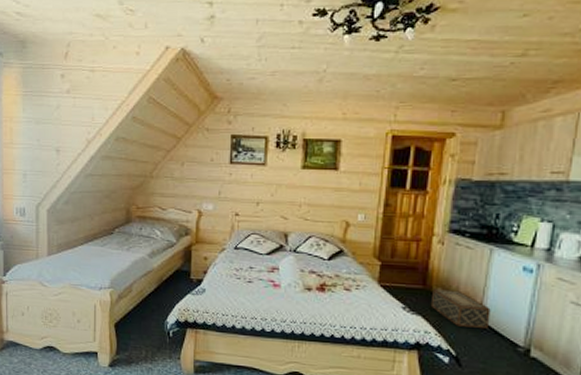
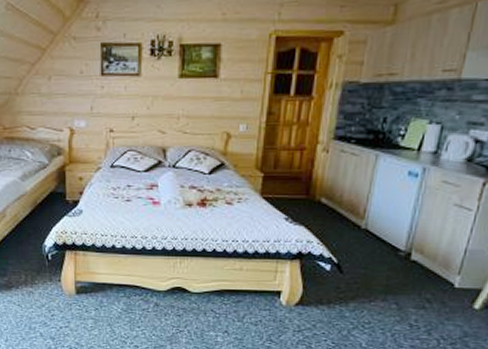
woven basket: present [430,289,491,328] -> none [313,198,374,235]

